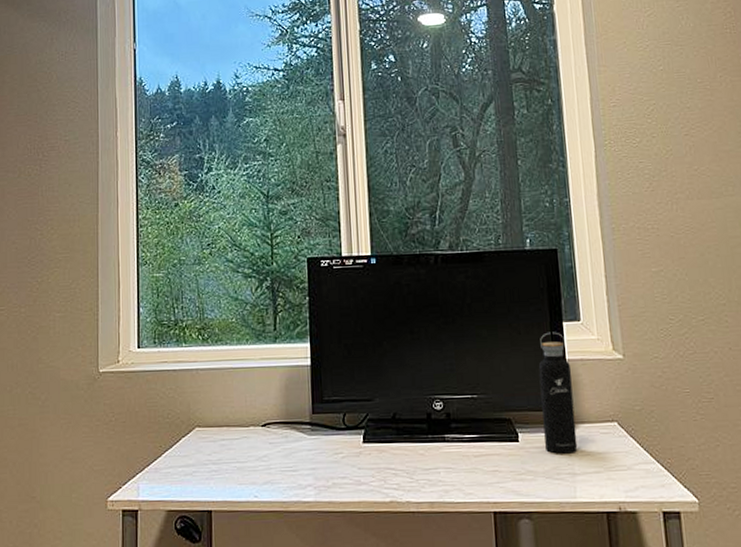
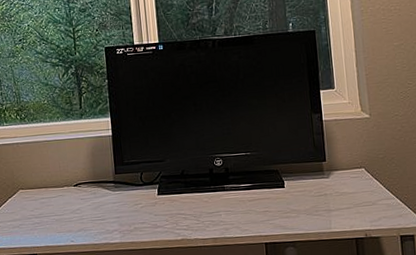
water bottle: present [538,332,578,454] -> none [300,98,333,196]

